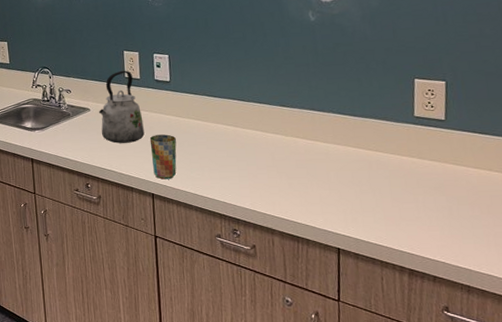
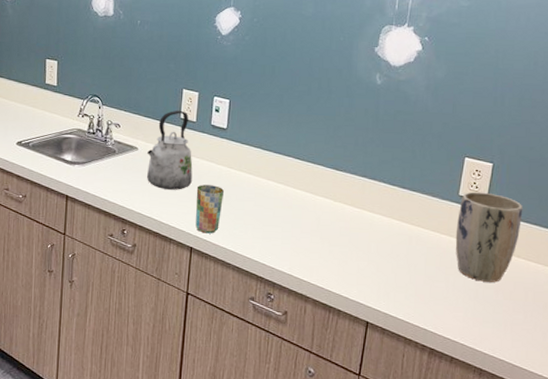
plant pot: none [416,110,488,199] -> present [455,191,523,282]

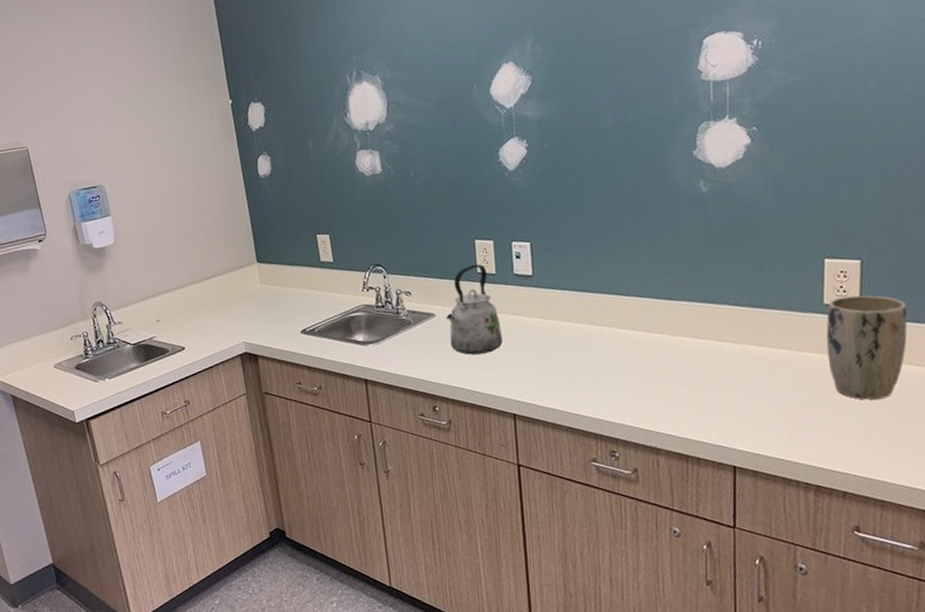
cup: present [195,184,225,234] -> none [509,341,543,396]

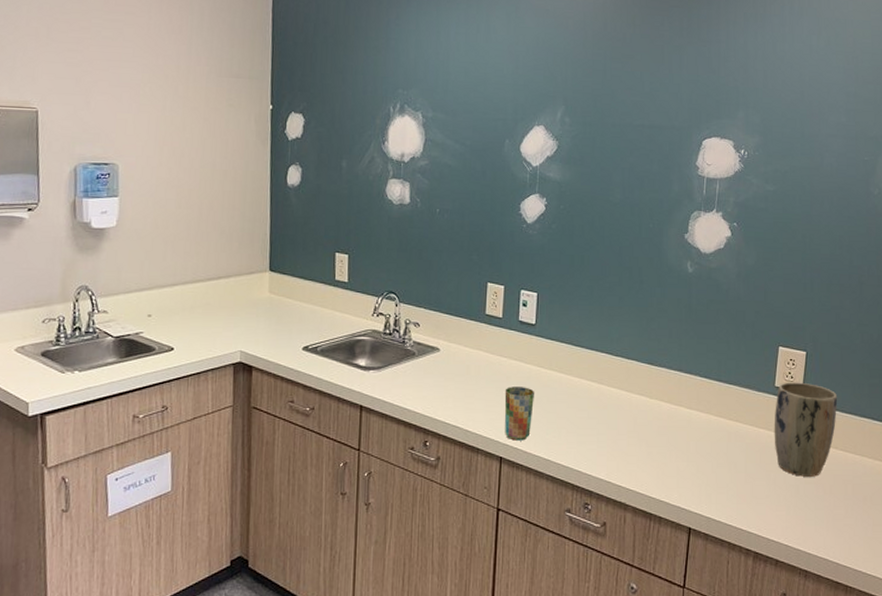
kettle: present [446,264,503,355] -> none [449,305,500,394]
cup: none [509,341,543,396] -> present [504,387,535,441]

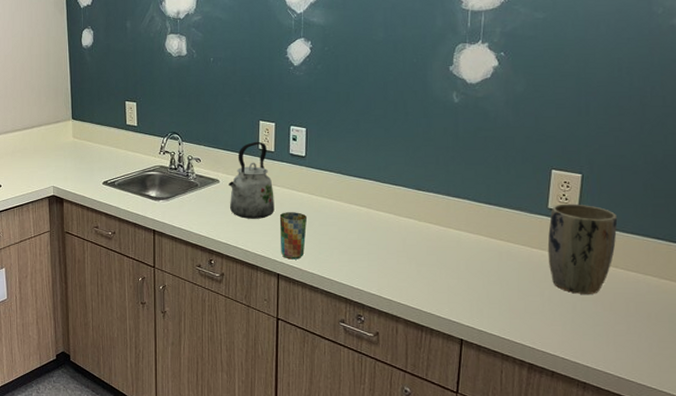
kettle: none [449,305,500,394] -> present [229,141,274,219]

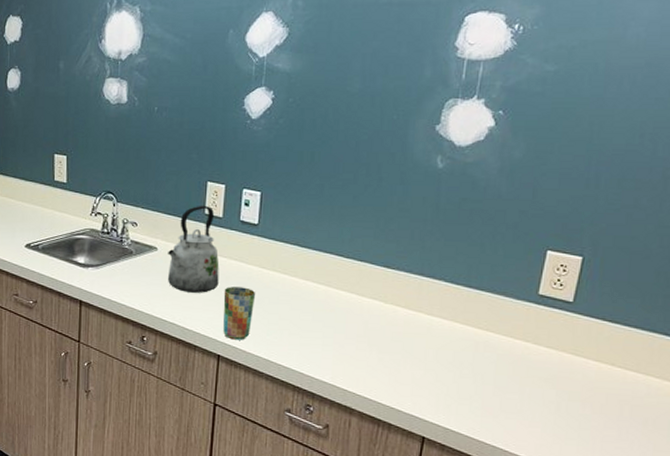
plant pot: present [547,203,618,294] -> none [532,290,621,394]

